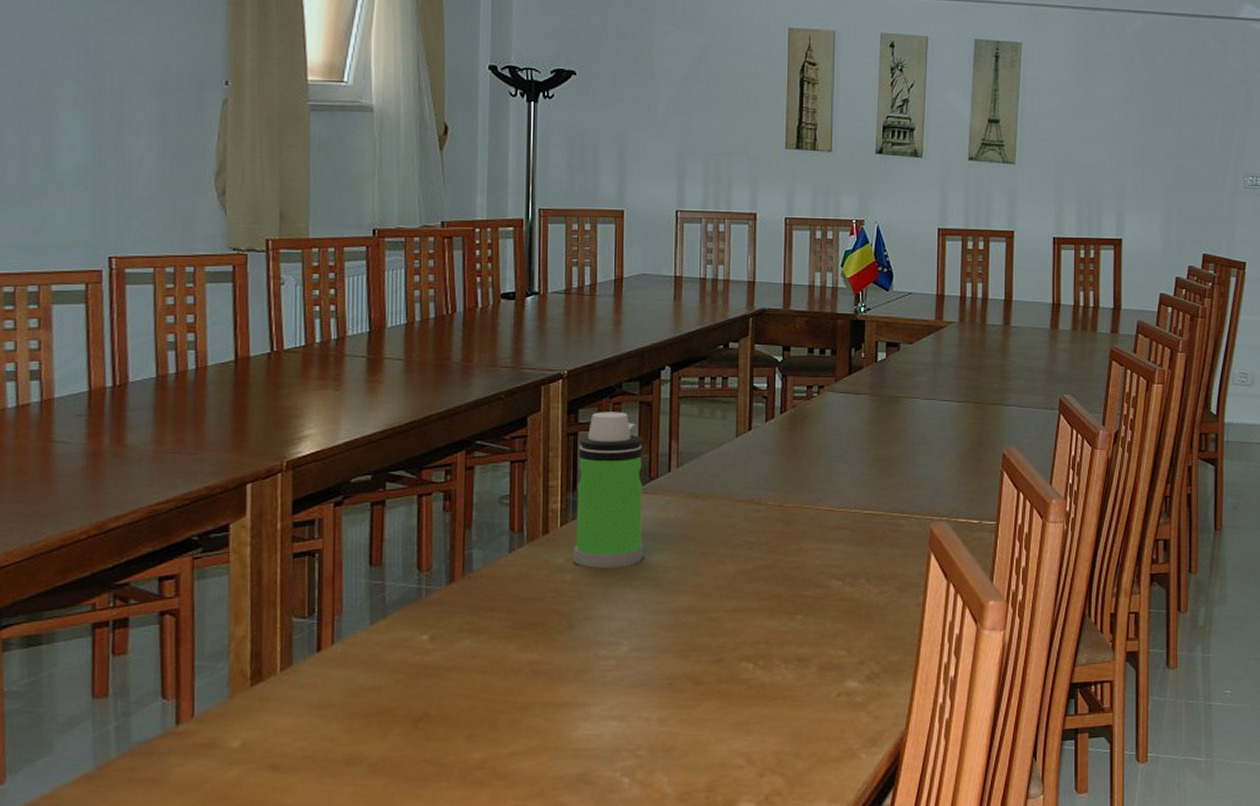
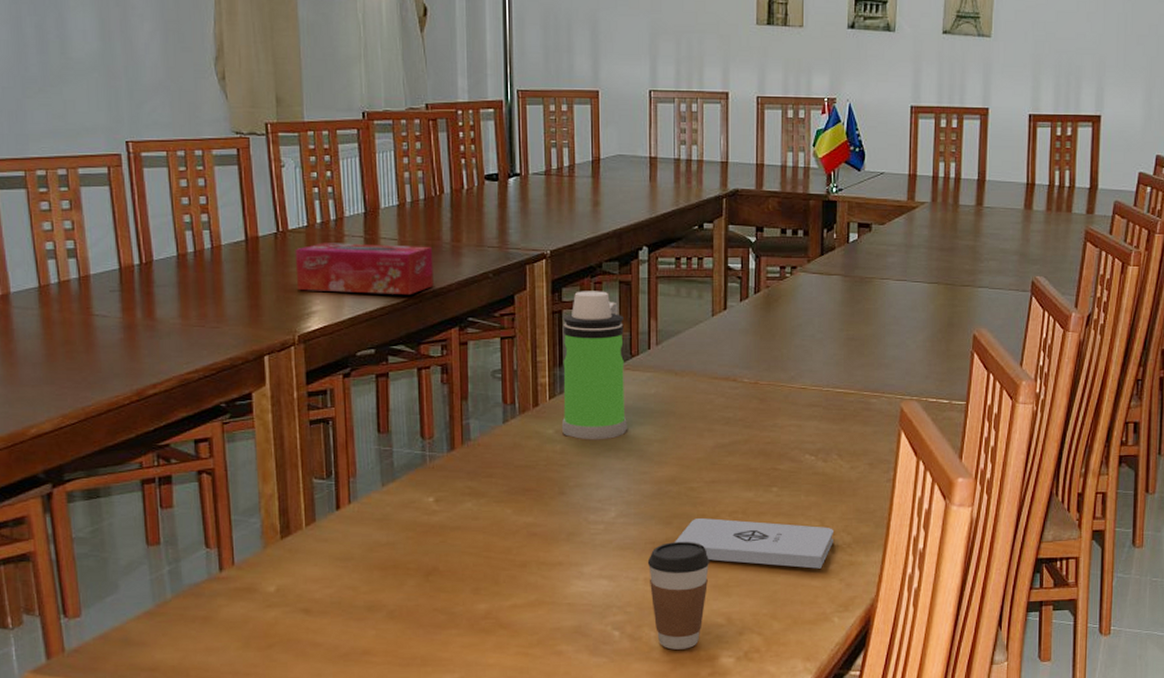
tissue box: none [289,363,441,418] -> present [295,243,434,296]
coffee cup: none [661,675,730,796] -> present [647,541,710,650]
notepad: none [692,650,861,702] -> present [675,518,833,569]

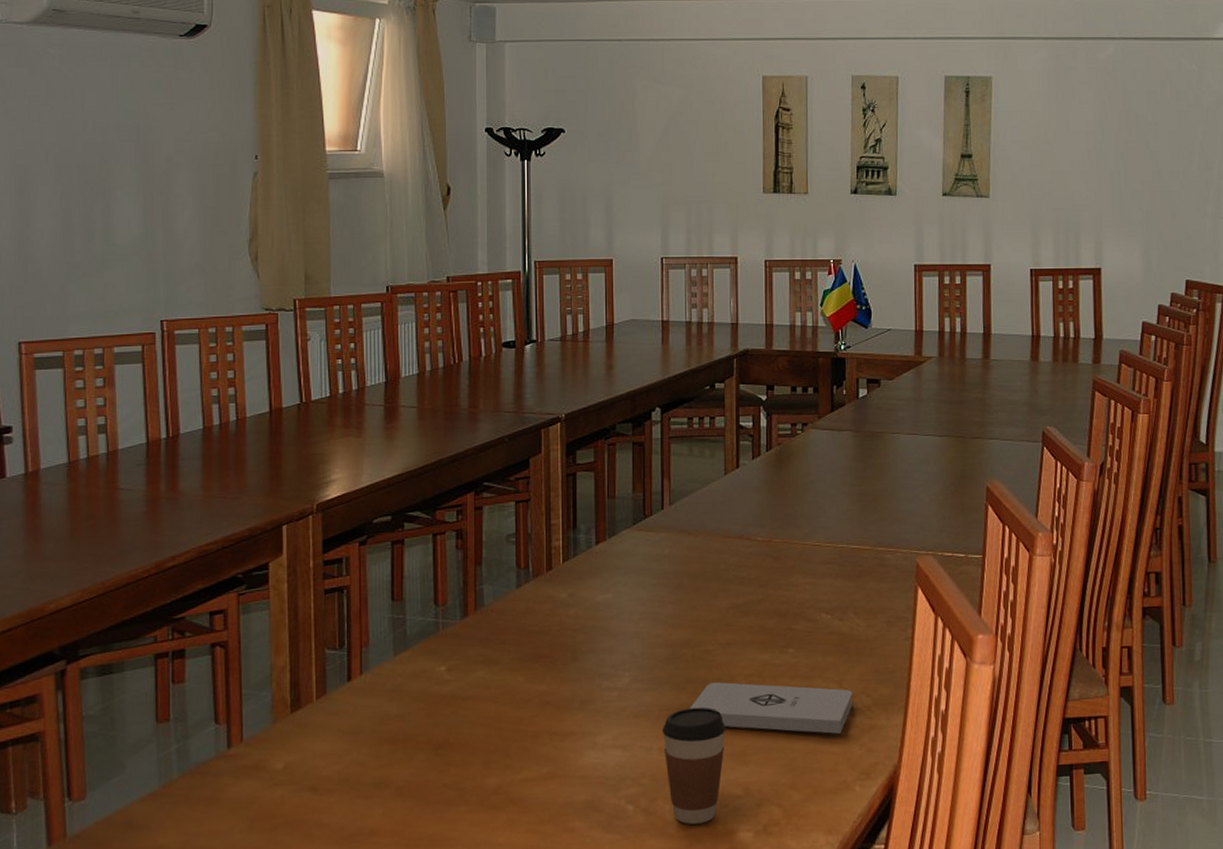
tissue box: present [295,243,434,296] -> none [317,412,451,462]
water bottle: present [561,291,627,440] -> none [574,452,641,604]

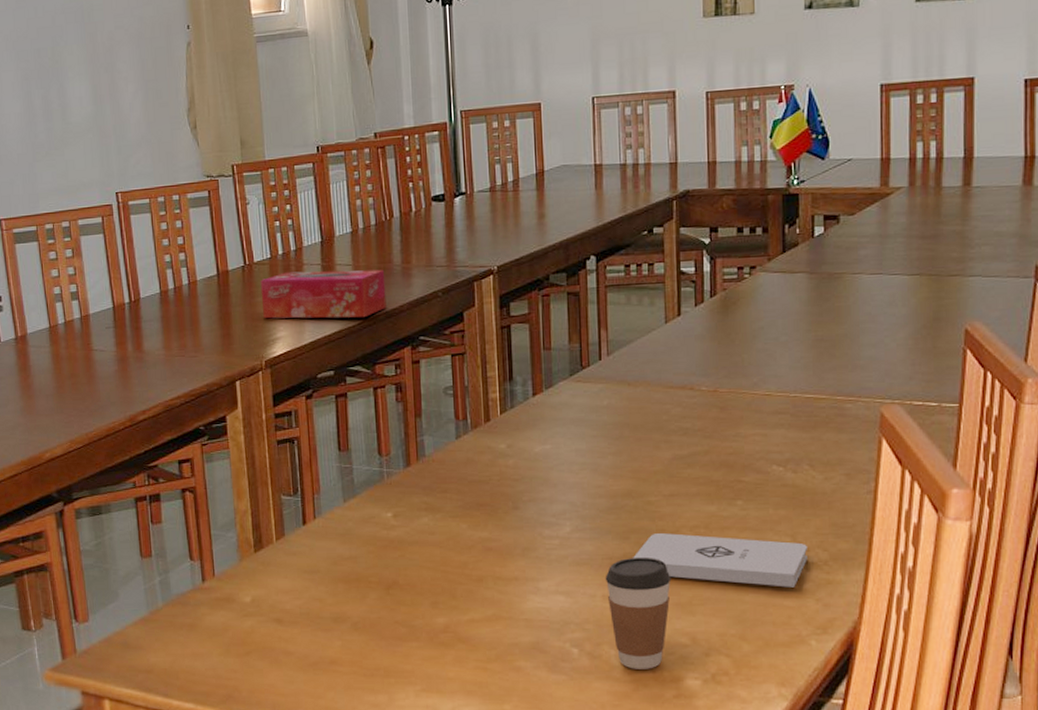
tissue box: none [317,412,451,462] -> present [260,269,387,319]

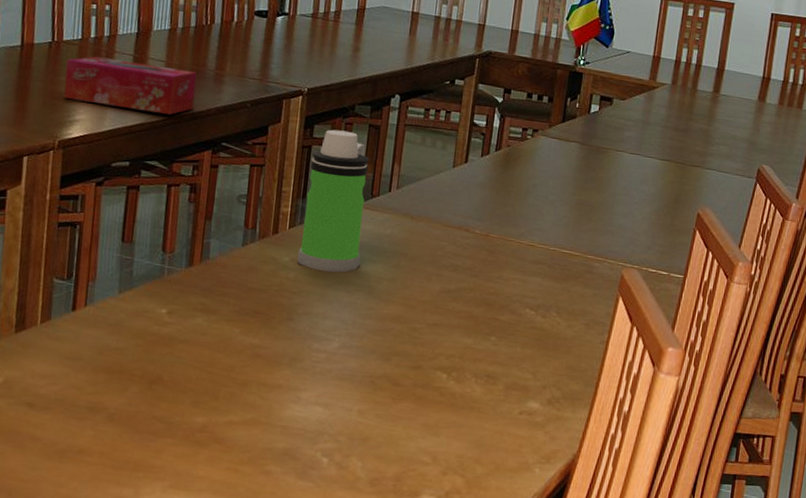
water bottle: none [511,303,580,454] -> present [297,129,369,273]
coffee cup: present [605,556,672,669] -> none [362,377,424,483]
notepad: present [633,533,807,588] -> none [391,358,544,420]

